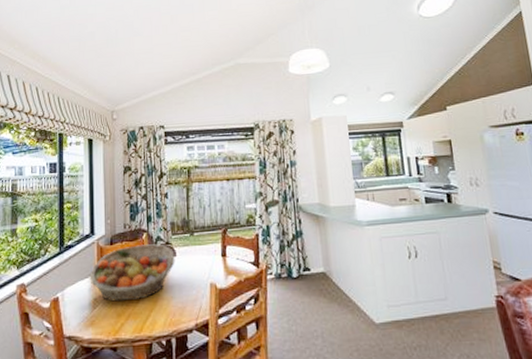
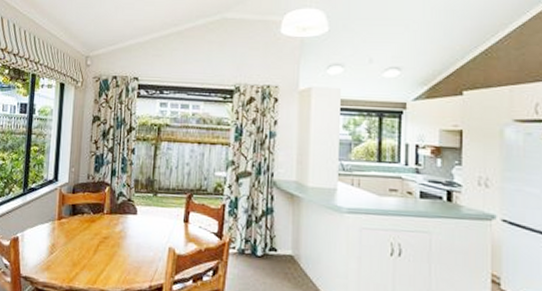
fruit basket: present [90,244,175,302] -> none [49,197,136,252]

